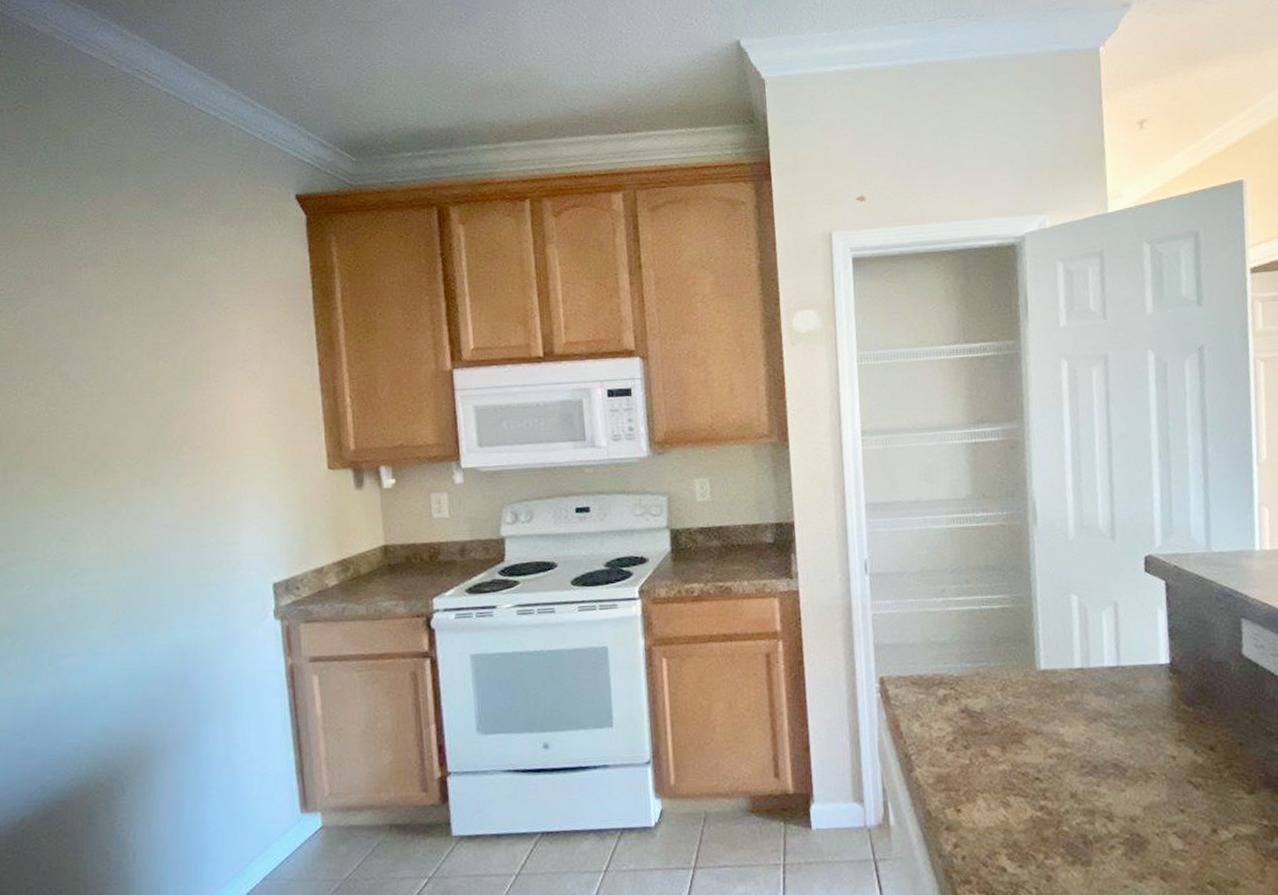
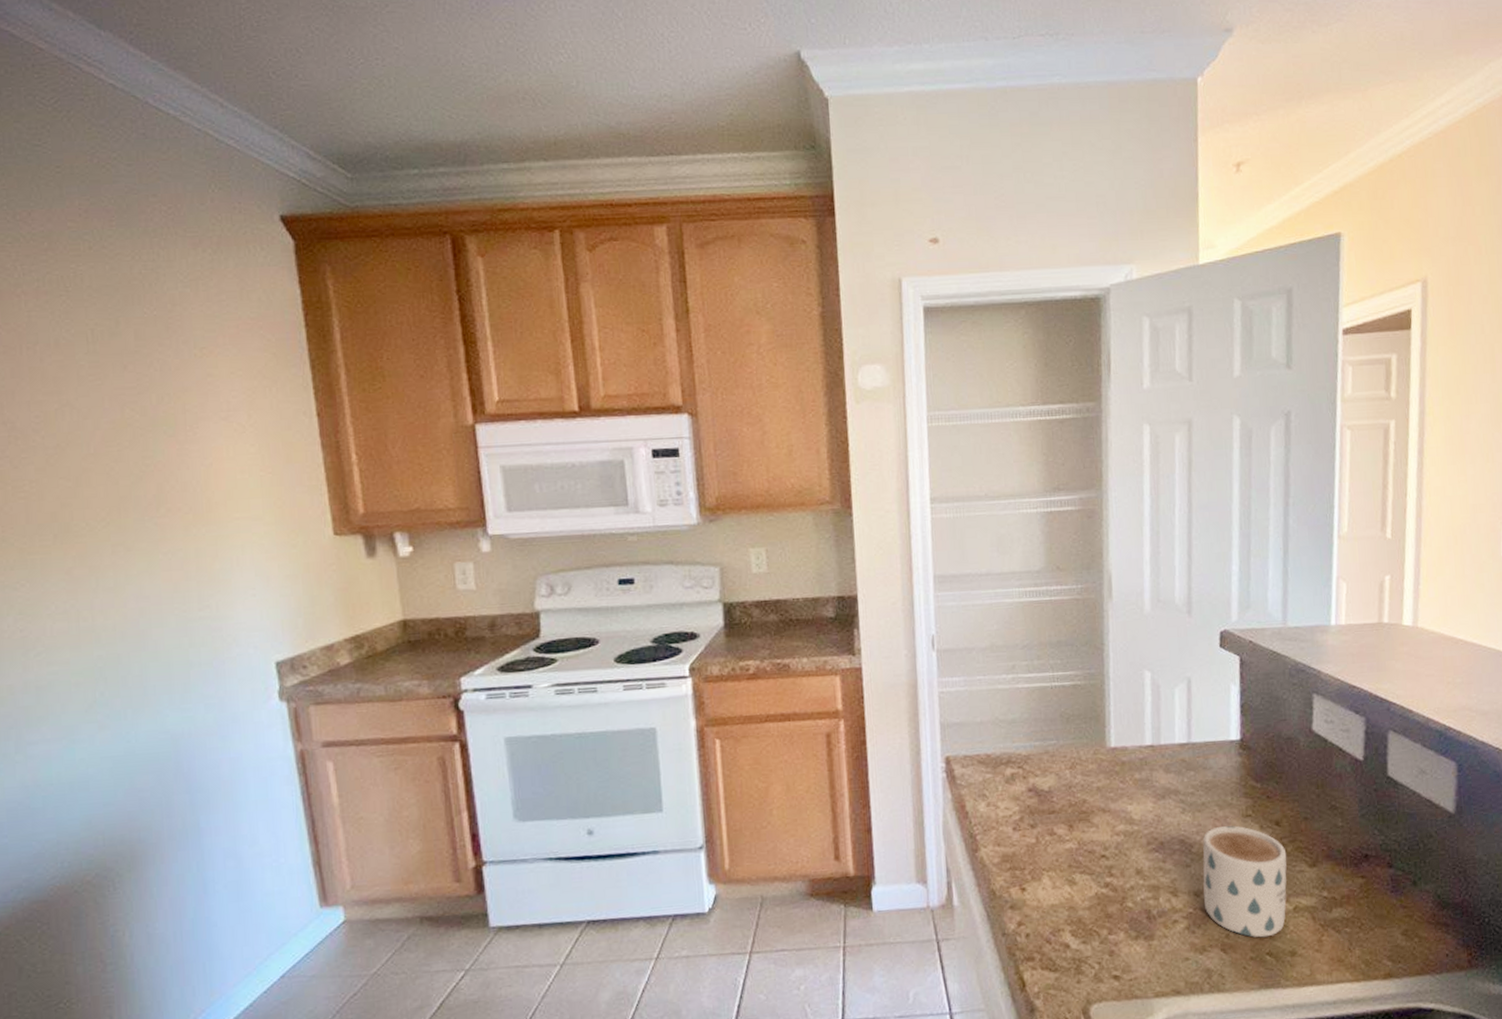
mug: none [1136,750,1226,867] -> present [1202,825,1287,938]

